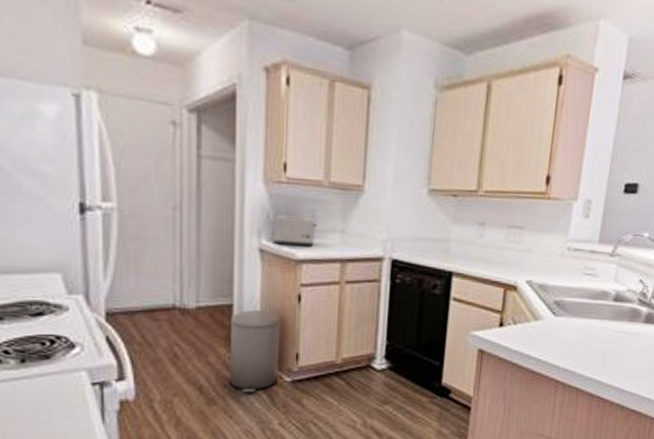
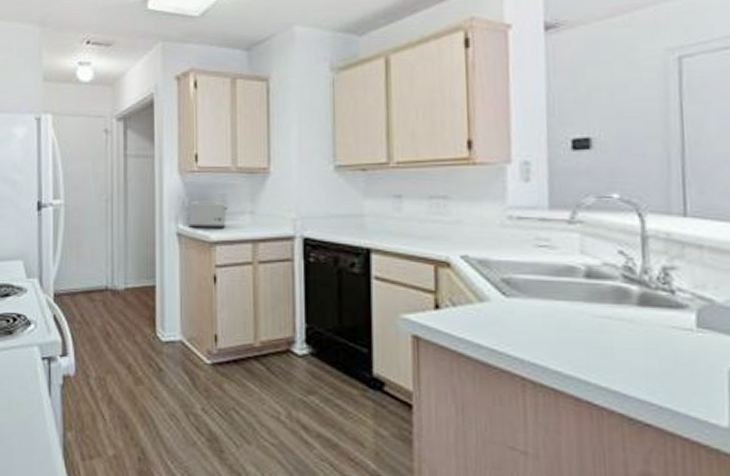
pedal bin: present [229,309,281,392] -> none [154,290,199,374]

